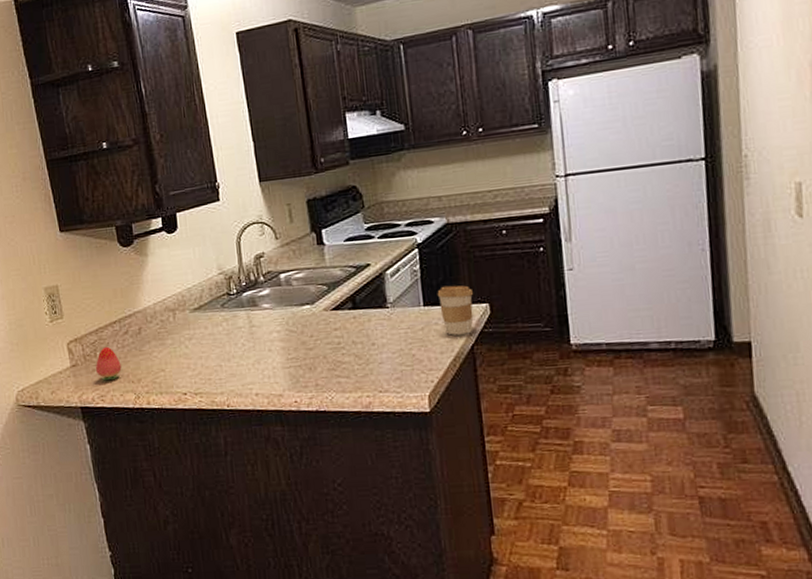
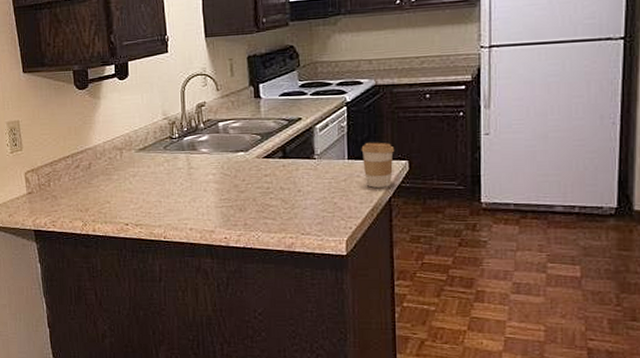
fruit: present [95,346,122,381] -> none [48,178,72,209]

